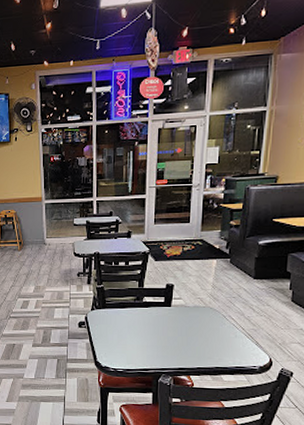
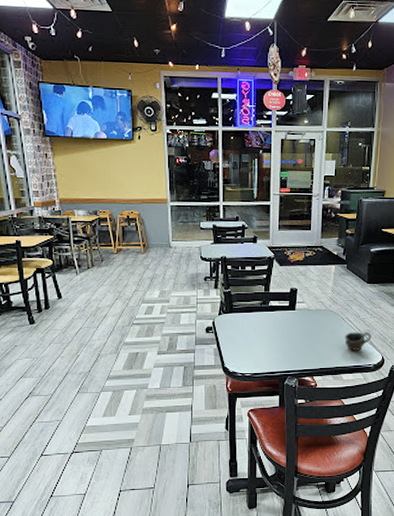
cup: none [226,331,258,351] -> present [345,332,371,350]

